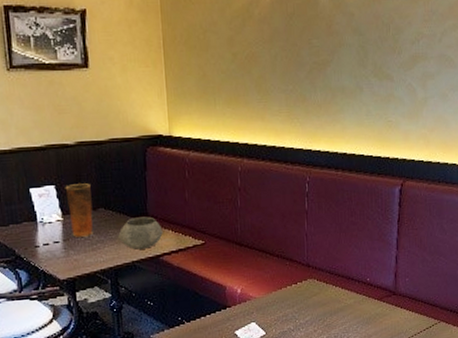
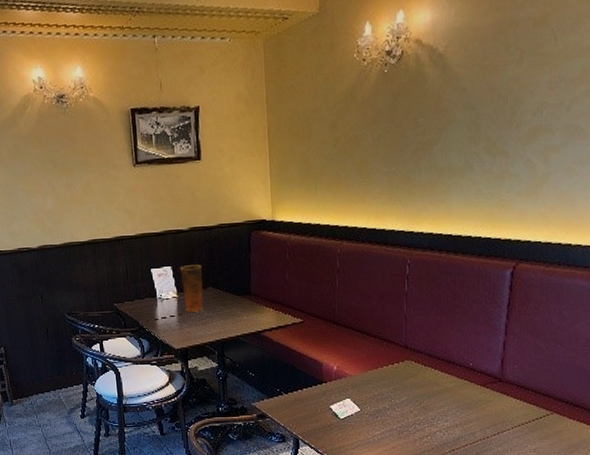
bowl: present [118,216,163,250] -> none [225,295,265,325]

